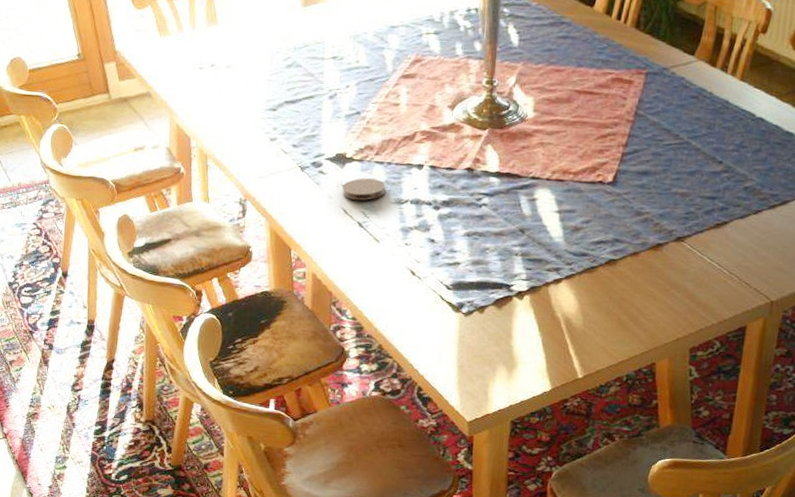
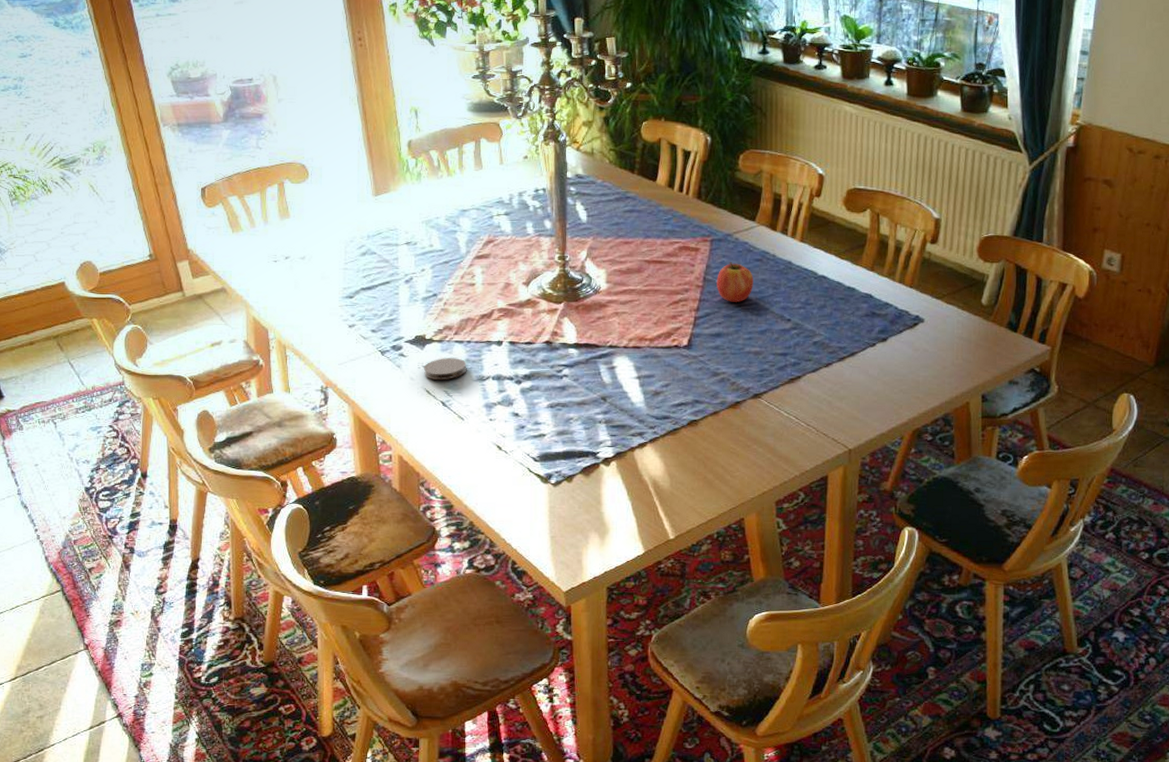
fruit: none [648,97,687,140] -> present [717,262,753,302]

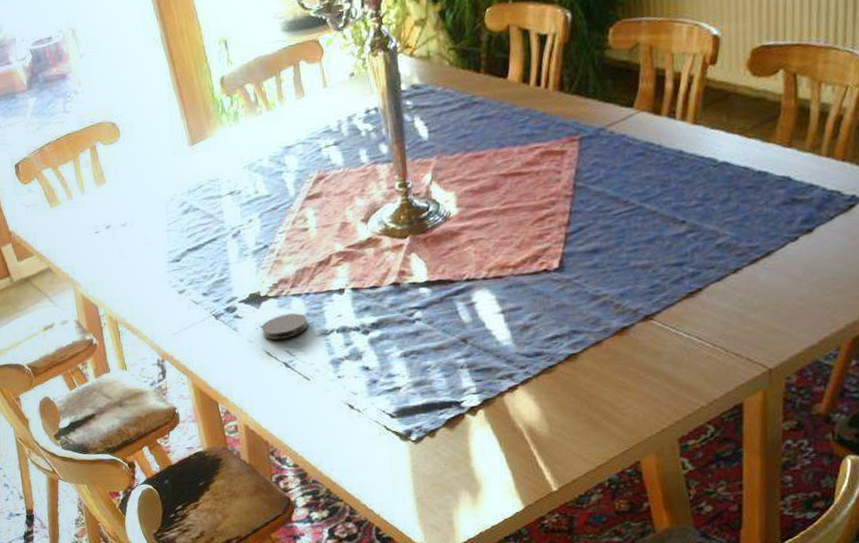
fruit: present [717,262,753,302] -> none [589,161,636,210]

